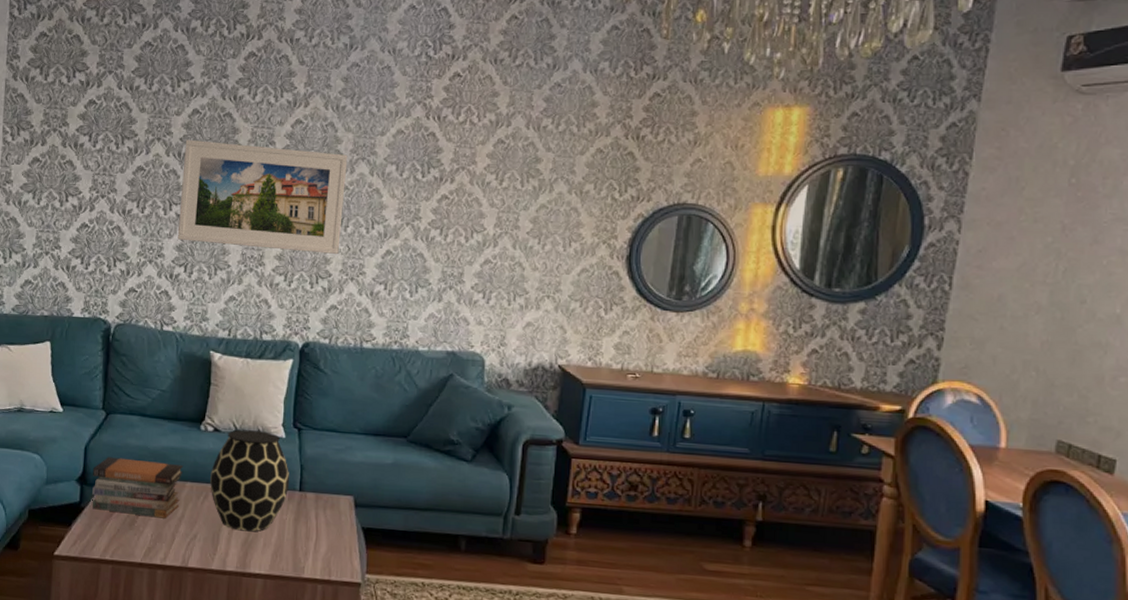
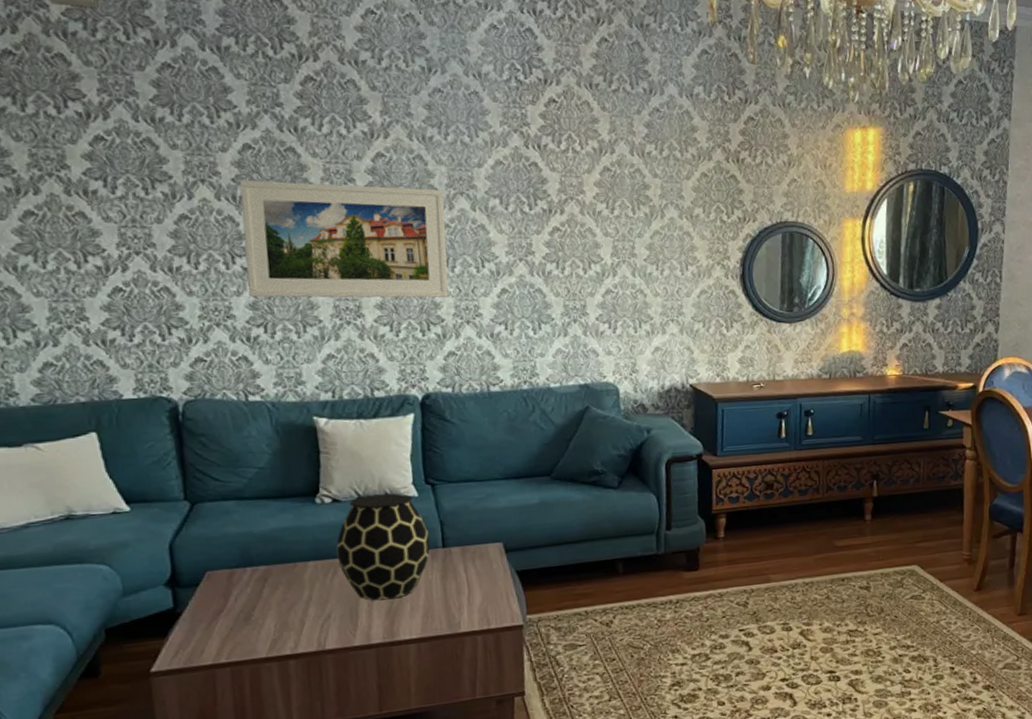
book stack: present [92,457,183,519] -> none [184,545,304,612]

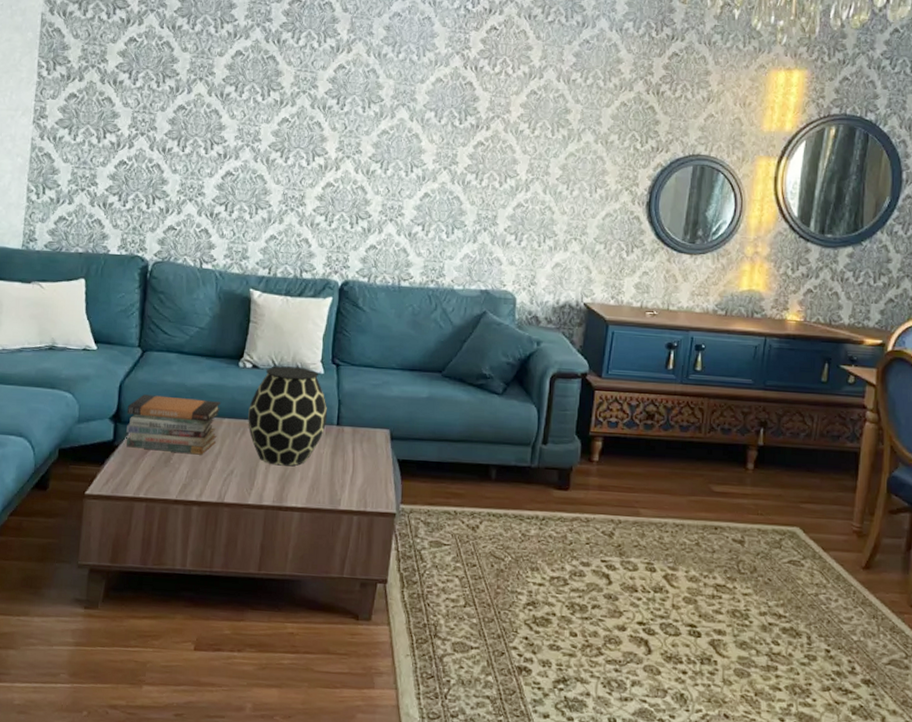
book stack: none [184,545,304,612] -> present [126,394,221,455]
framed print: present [239,180,449,298] -> none [218,80,389,197]

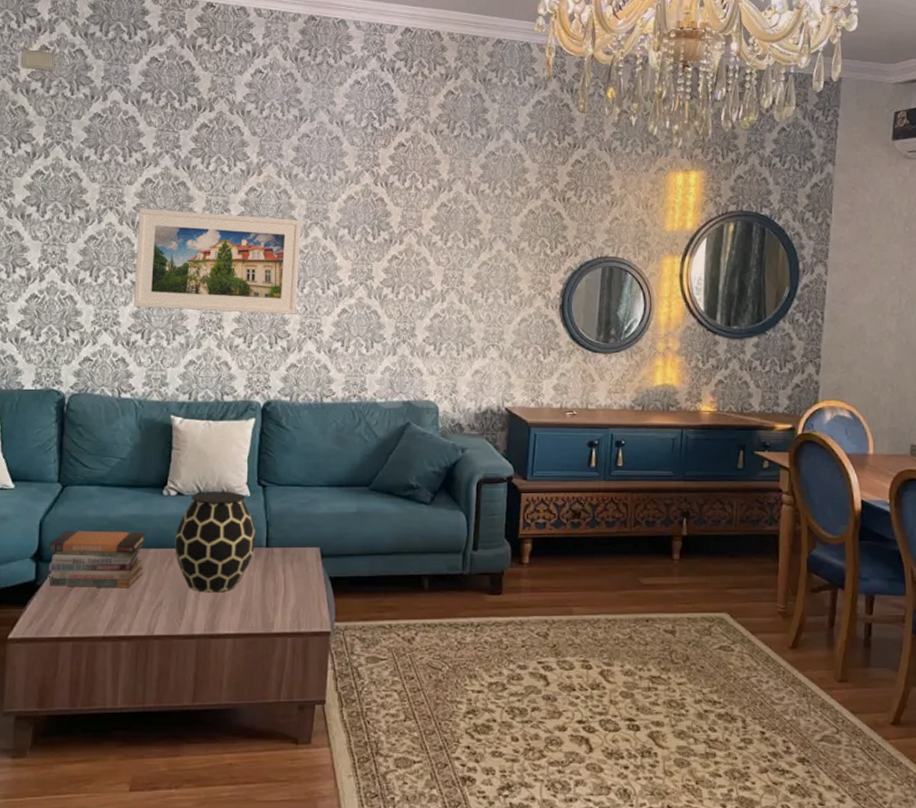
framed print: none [218,80,389,197] -> present [133,208,302,315]

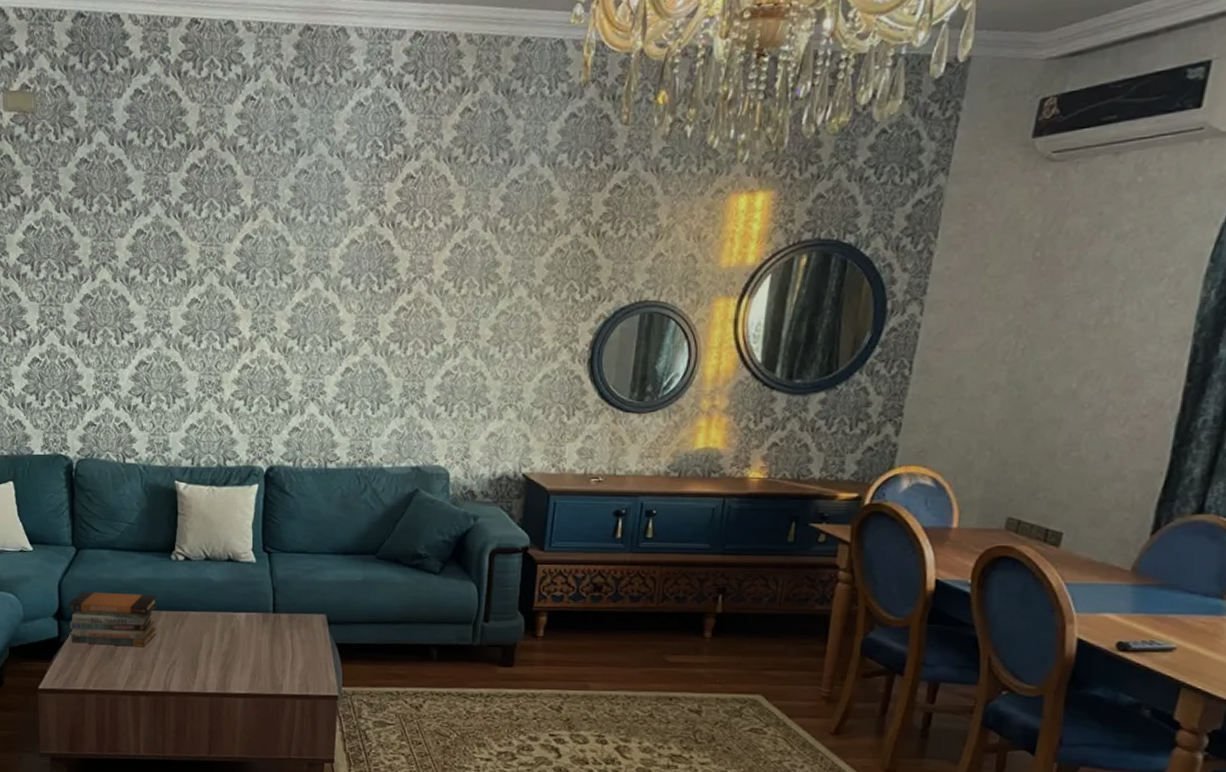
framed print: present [133,208,302,315] -> none [131,262,301,376]
vase: present [175,491,256,593] -> none [185,557,263,655]

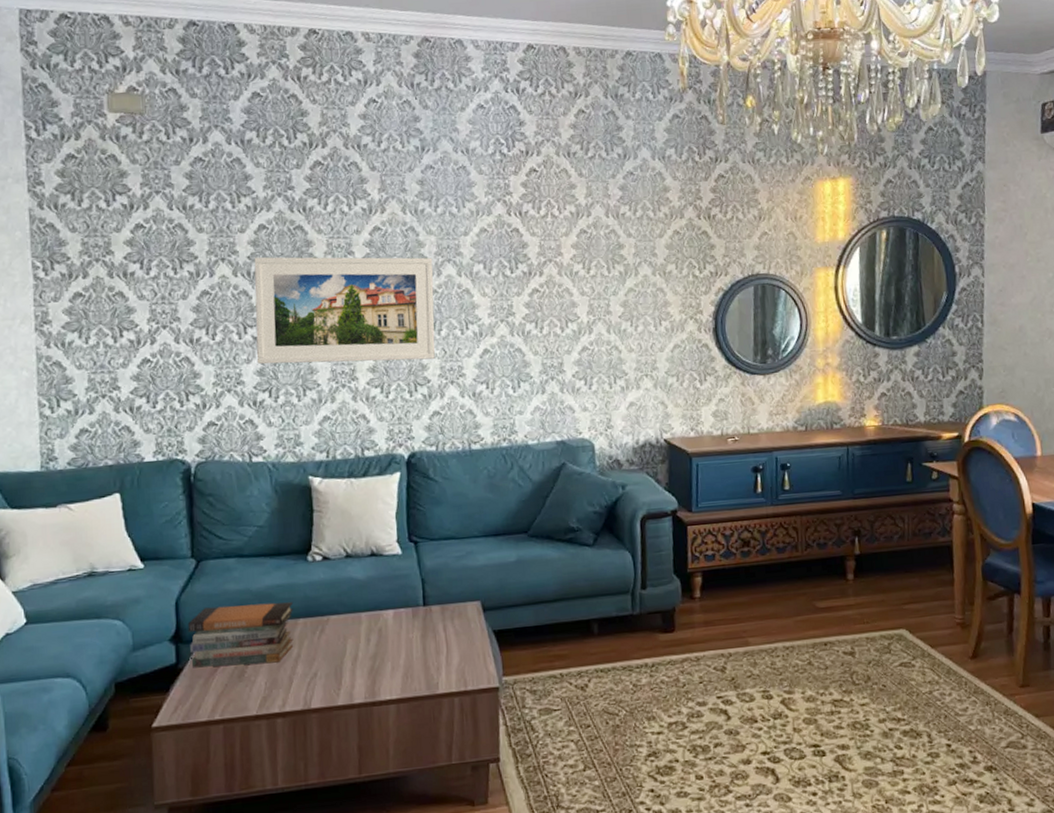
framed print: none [131,262,301,376] -> present [254,256,435,365]

